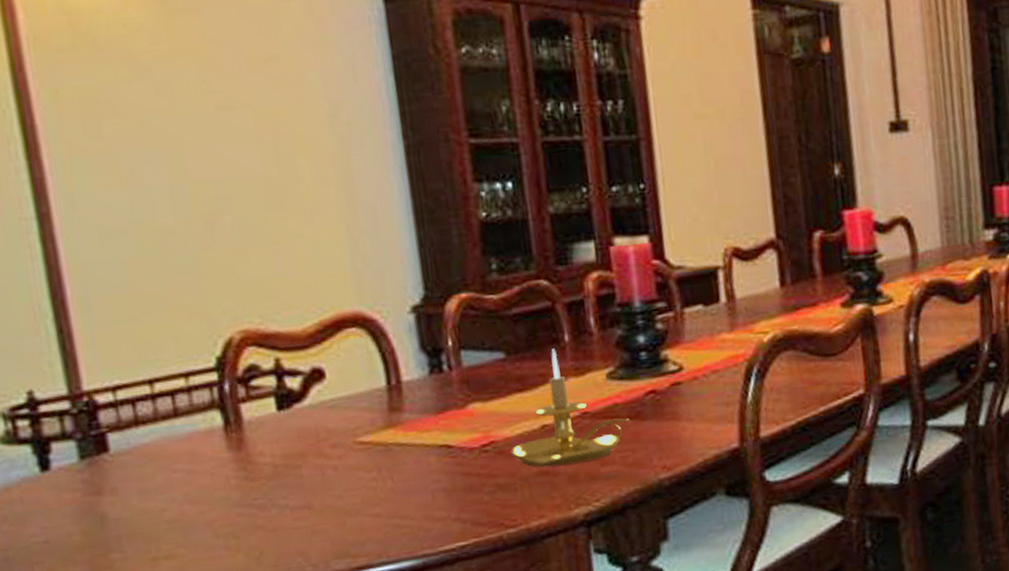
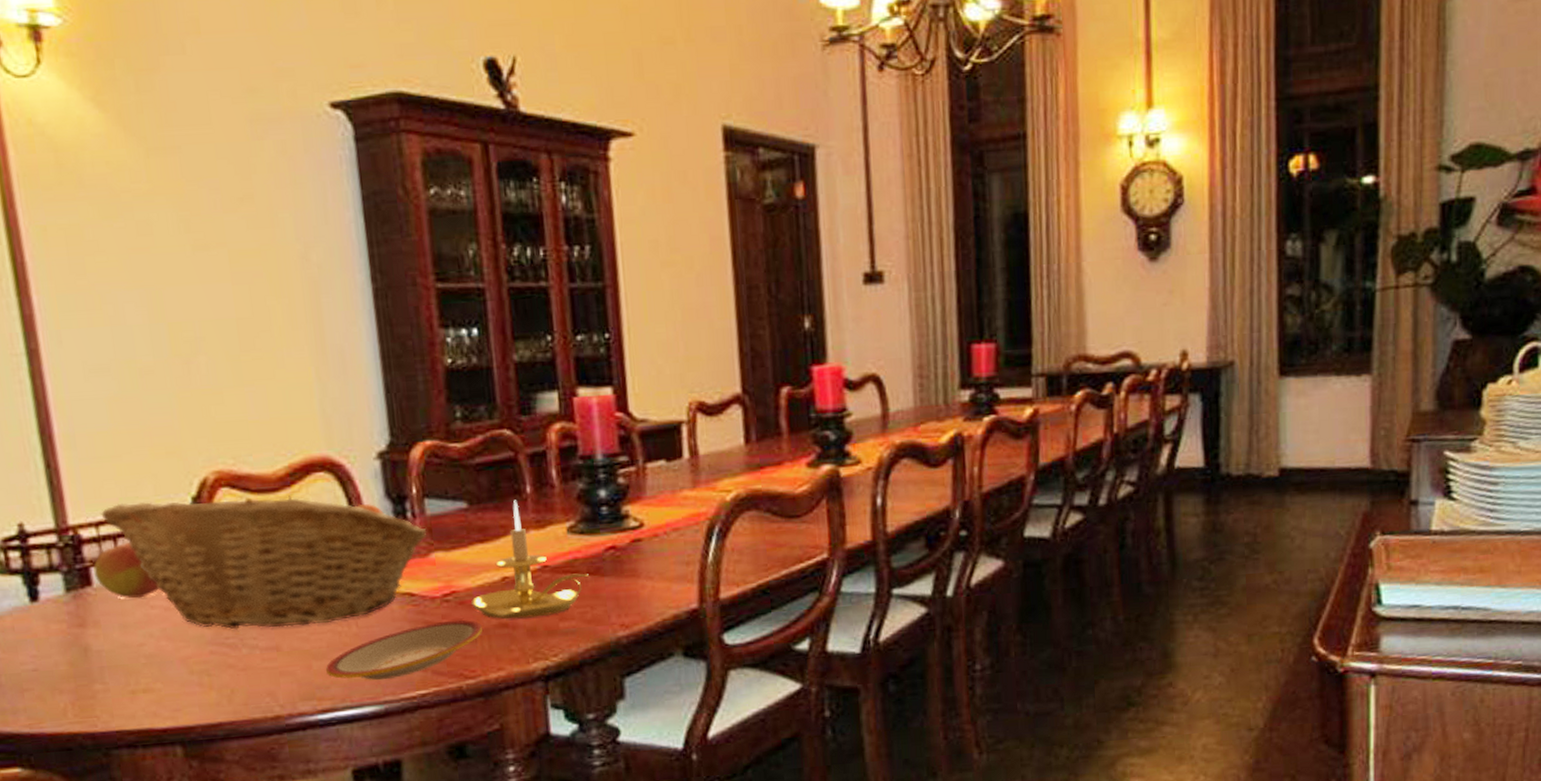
fruit: none [110,406,182,464] -> present [93,543,159,599]
fruit basket: none [118,352,465,490] -> present [101,495,428,630]
plate: none [361,469,523,535] -> present [326,620,482,680]

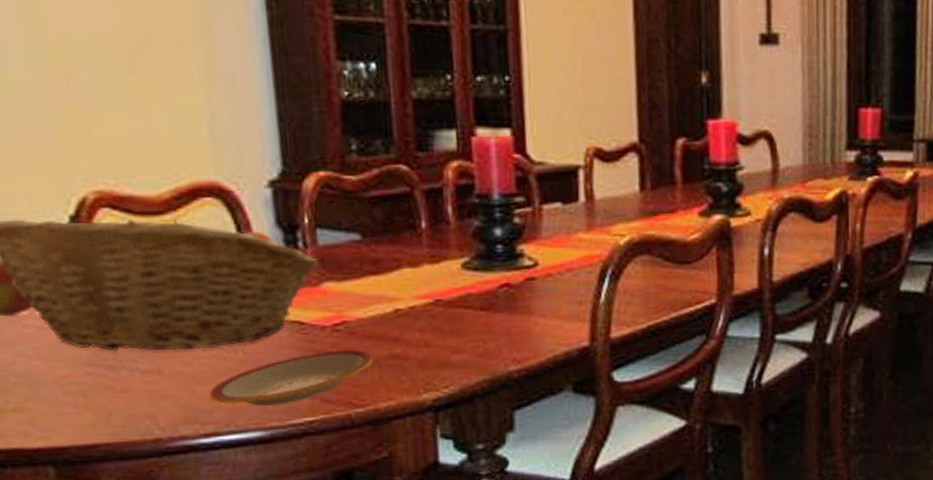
candle holder: present [471,500,589,619] -> none [362,234,482,351]

